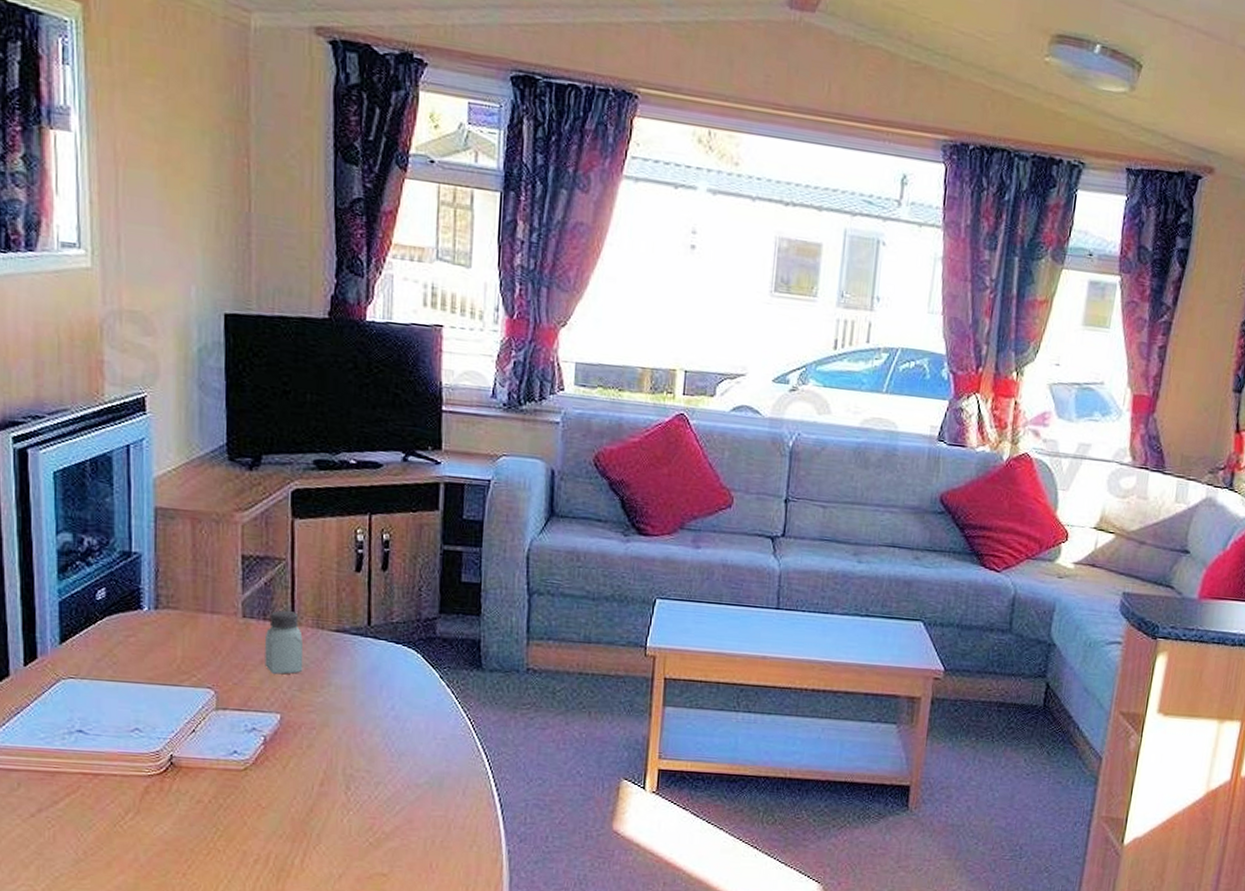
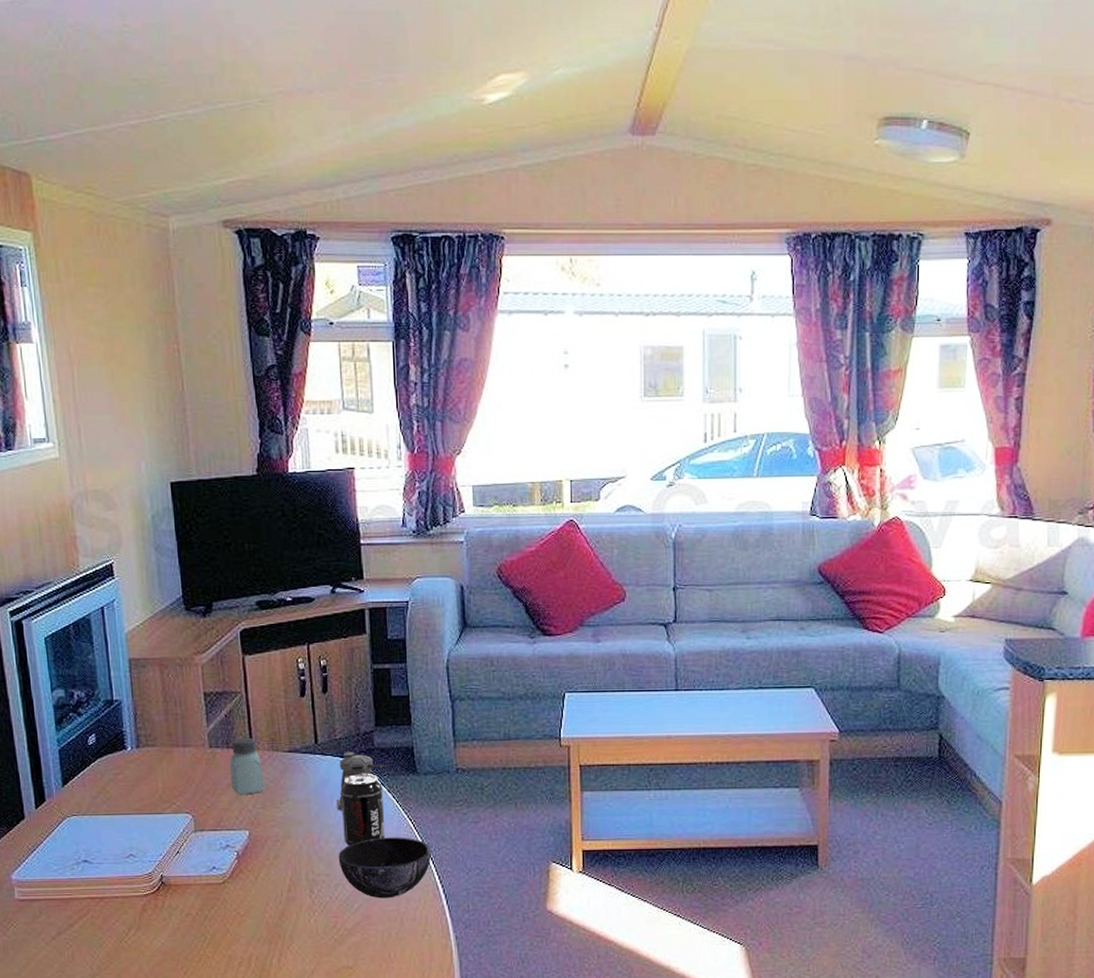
bowl: none [382,735,491,803] -> present [338,837,432,899]
pepper shaker: none [386,638,449,702] -> present [337,752,388,811]
beverage can: none [391,663,441,742] -> present [340,774,386,846]

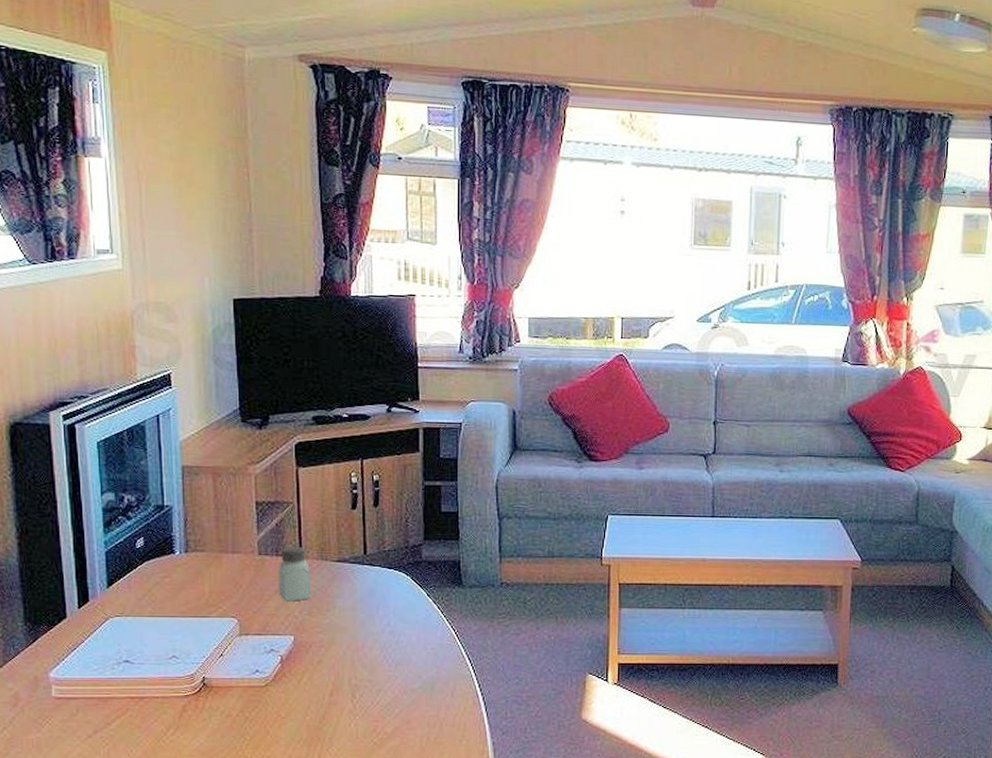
pepper shaker: present [337,752,388,811] -> none [383,563,434,619]
bowl: present [338,837,432,899] -> none [381,646,474,705]
beverage can: present [340,774,386,846] -> none [386,585,429,654]

